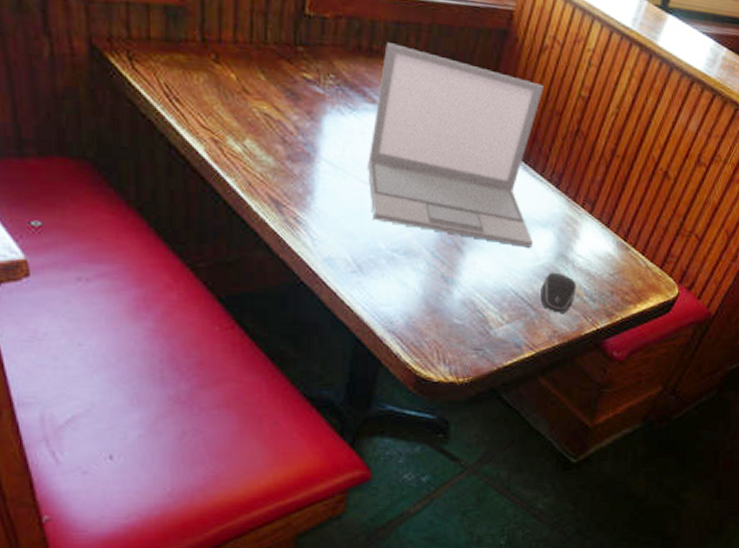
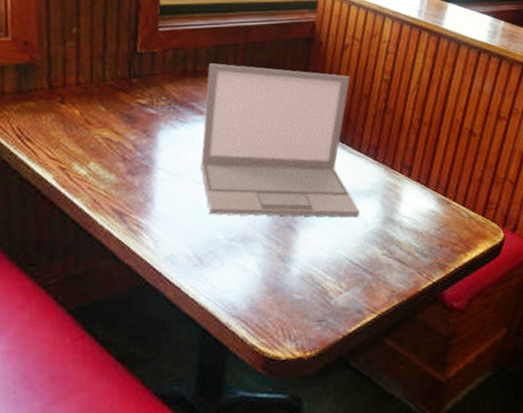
computer mouse: present [541,272,576,313] -> none [373,235,407,273]

